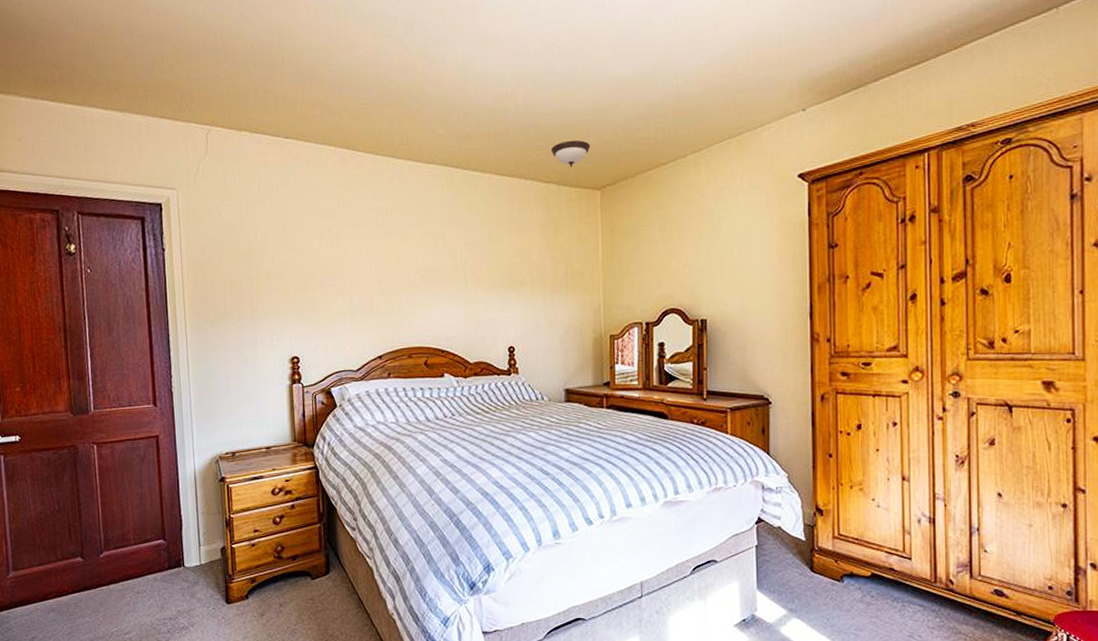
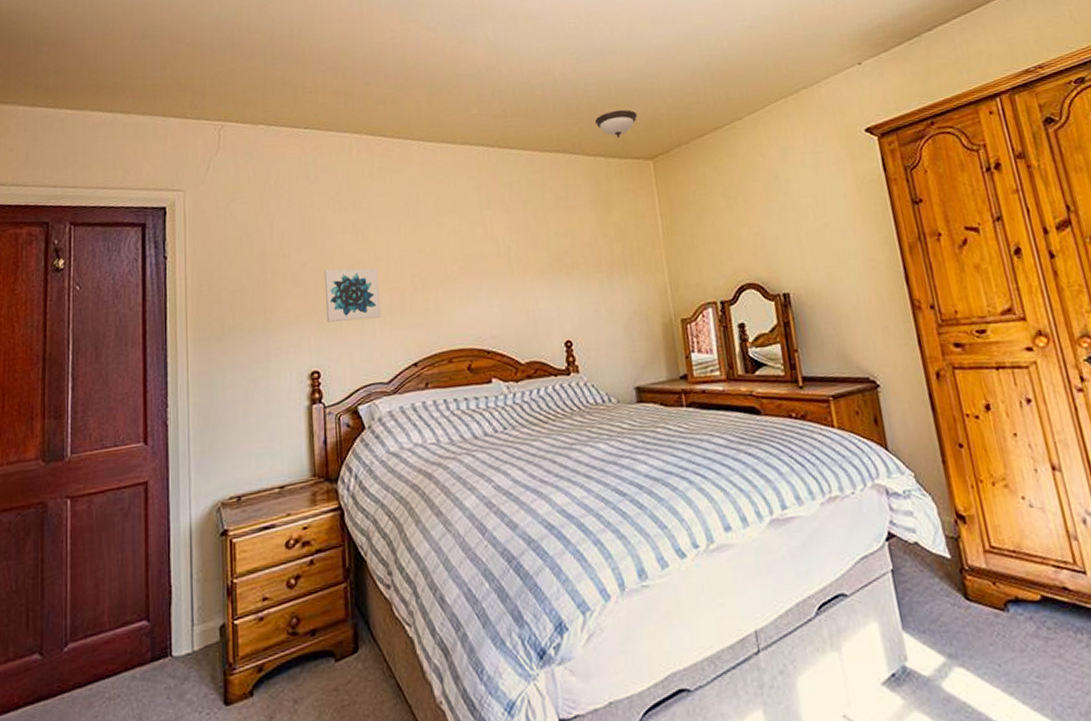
wall art: none [302,270,352,316] -> present [323,267,381,322]

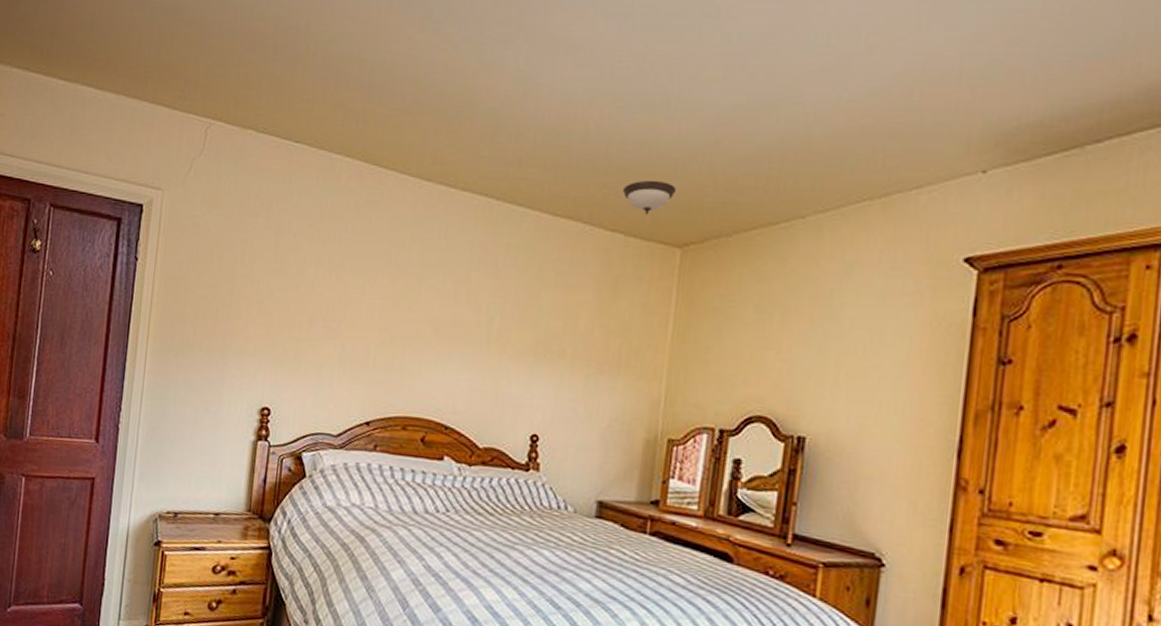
wall art: present [323,267,381,322] -> none [285,303,347,366]

